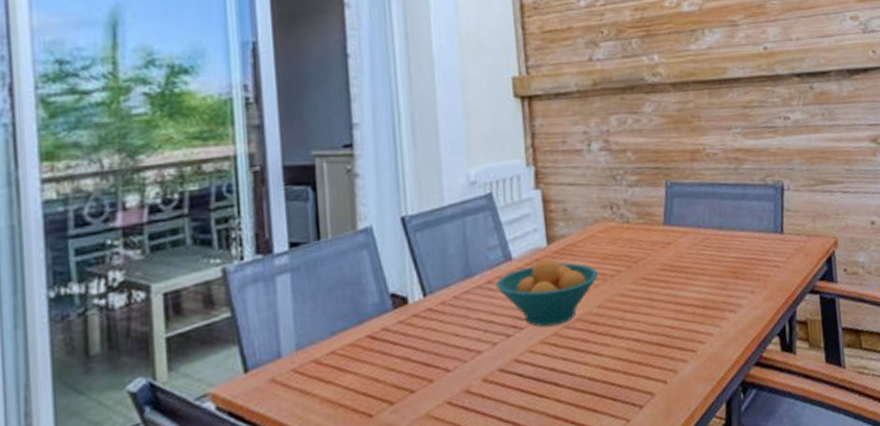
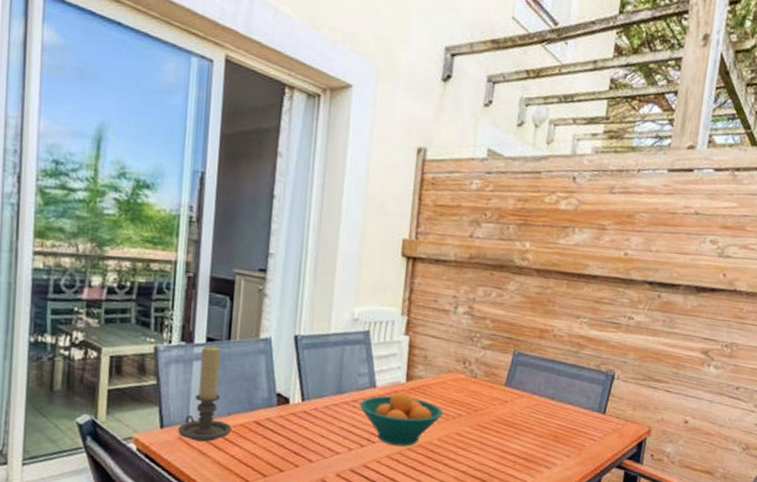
candle holder: none [268,251,340,380] -> present [178,345,232,442]

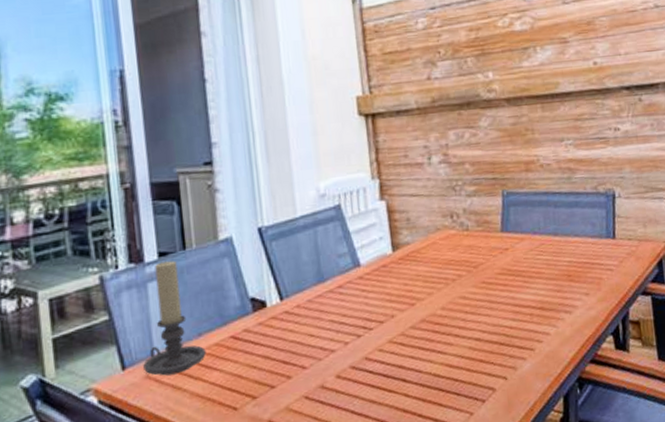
fruit bowl: present [359,391,443,447] -> none [346,264,441,328]

